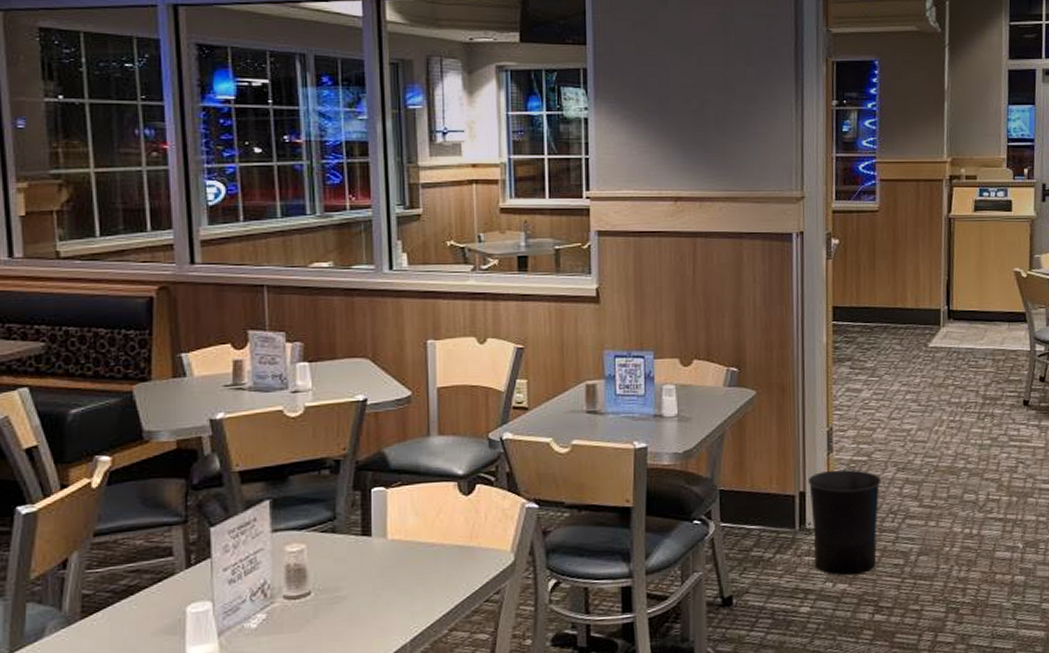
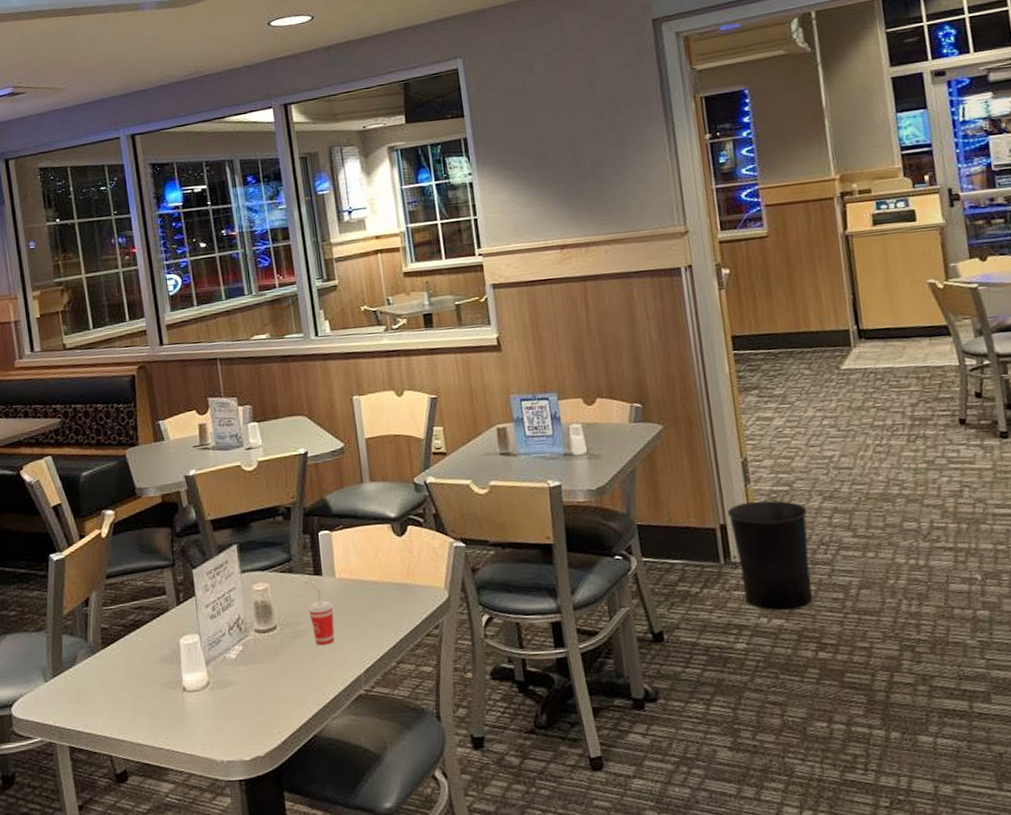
beverage cup: none [350,541,382,613] -> present [305,580,335,645]

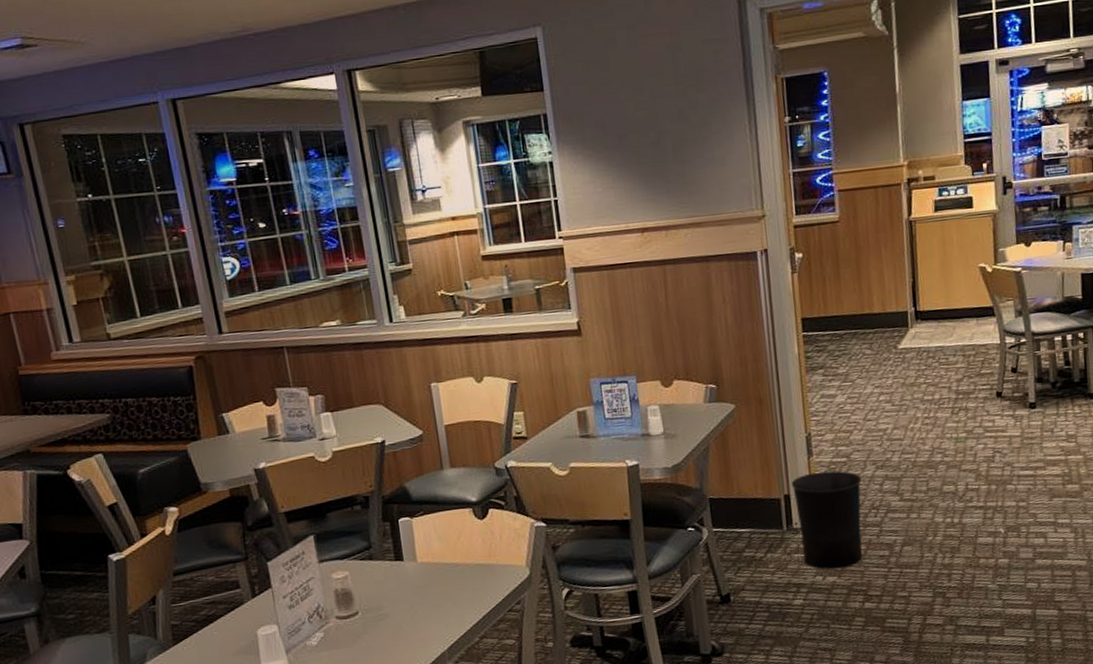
beverage cup: present [305,580,335,645] -> none [386,566,418,627]

